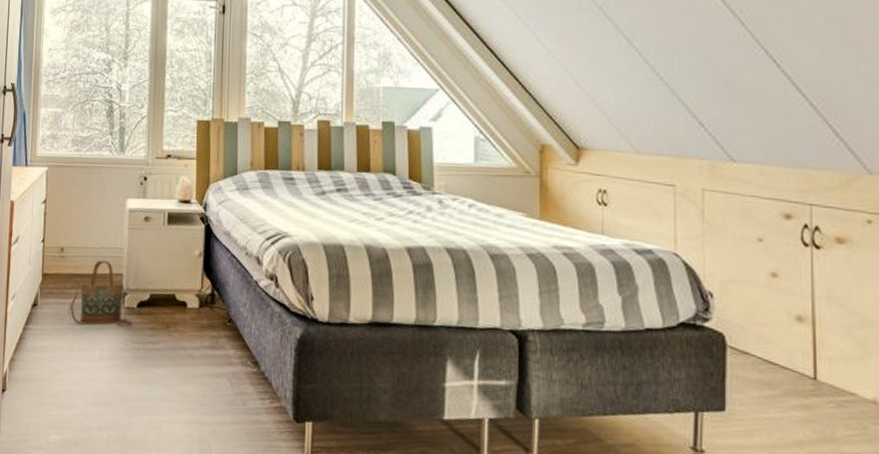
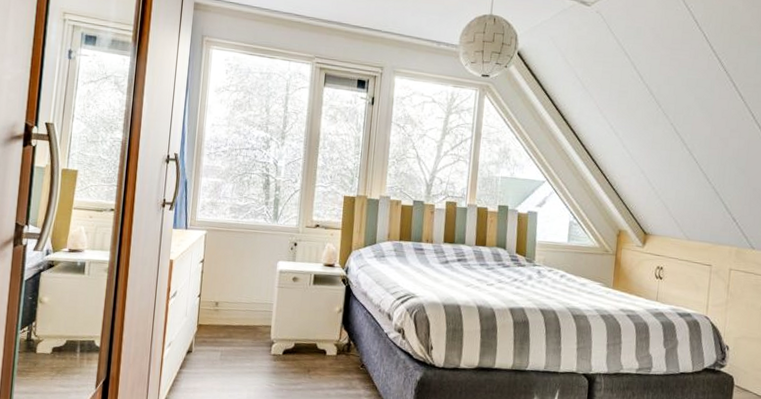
handbag: present [70,260,132,328] -> none [222,313,278,371]

